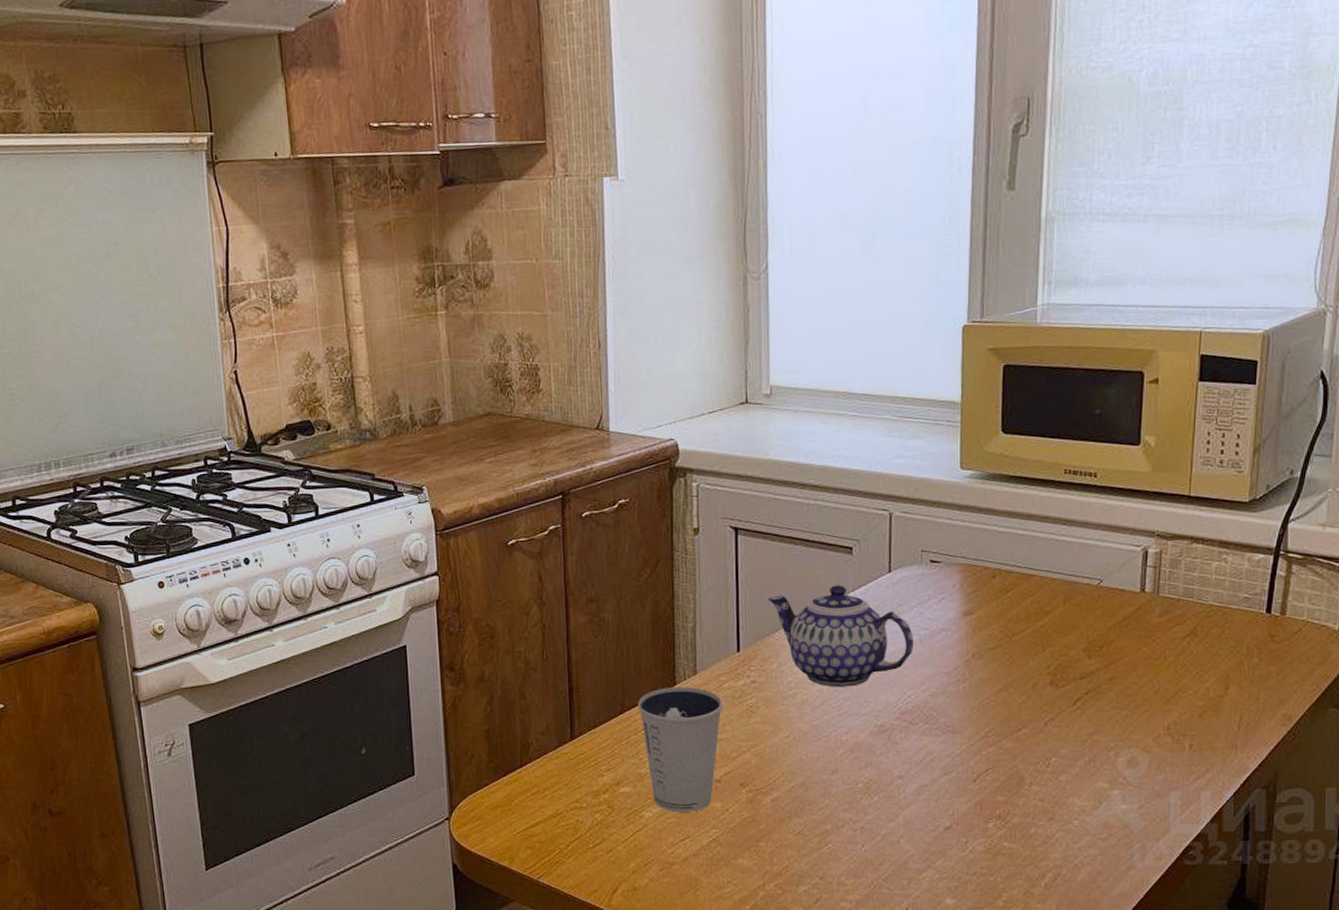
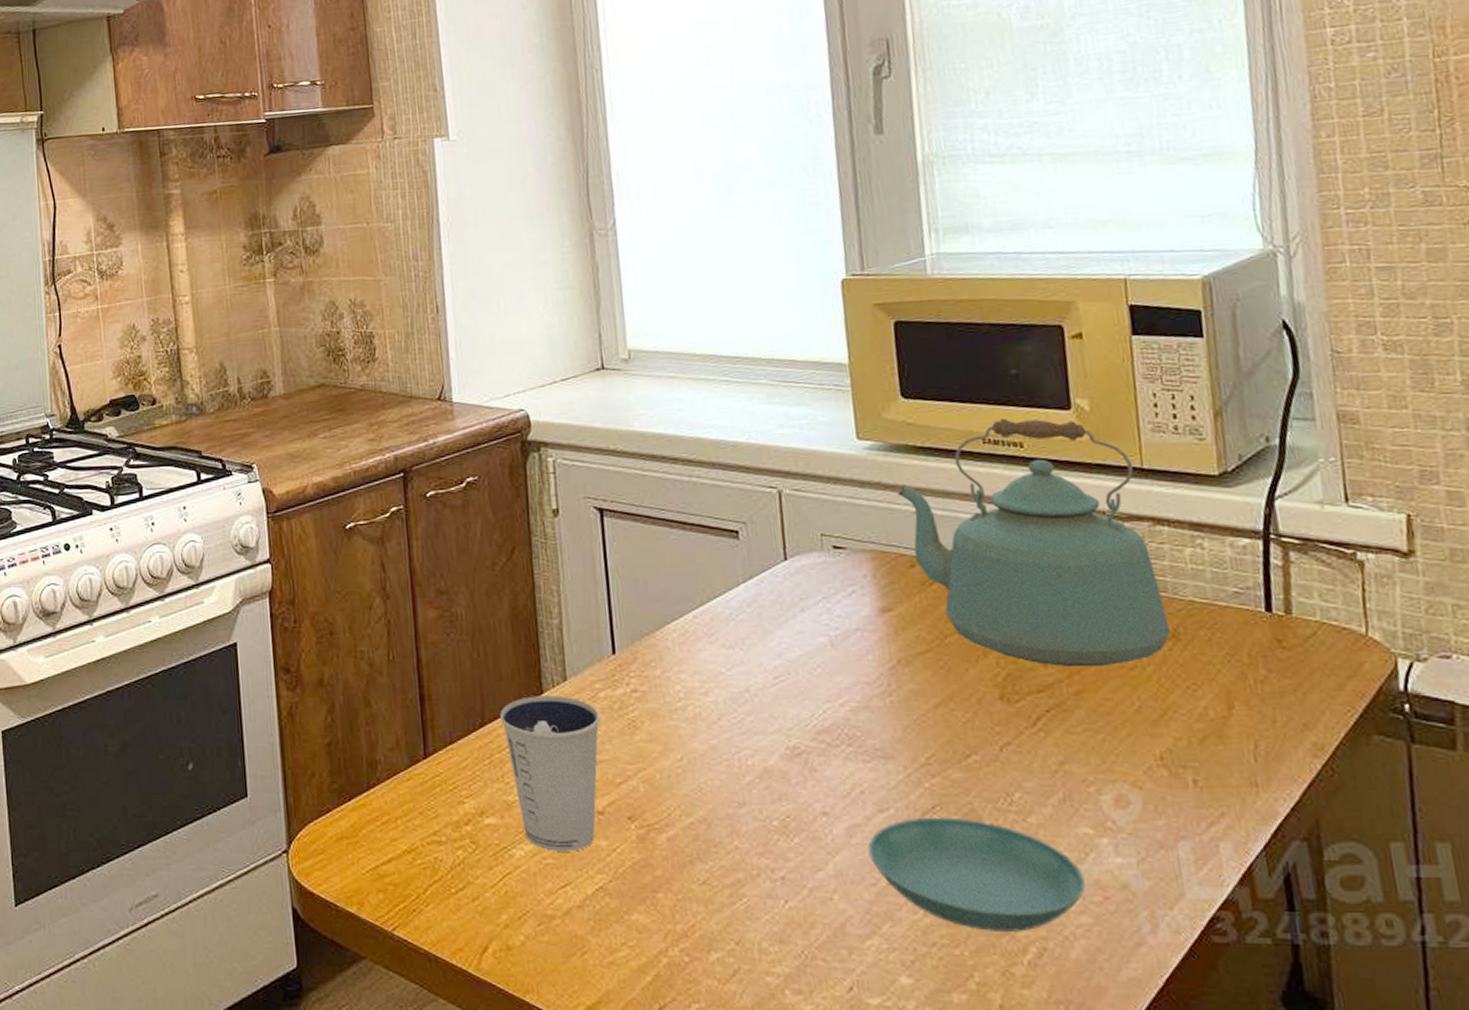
teapot: present [768,585,914,687] -> none [644,575,824,699]
saucer: none [932,777,1096,863] -> present [868,817,1086,932]
kettle: none [989,452,1190,659] -> present [897,418,1170,668]

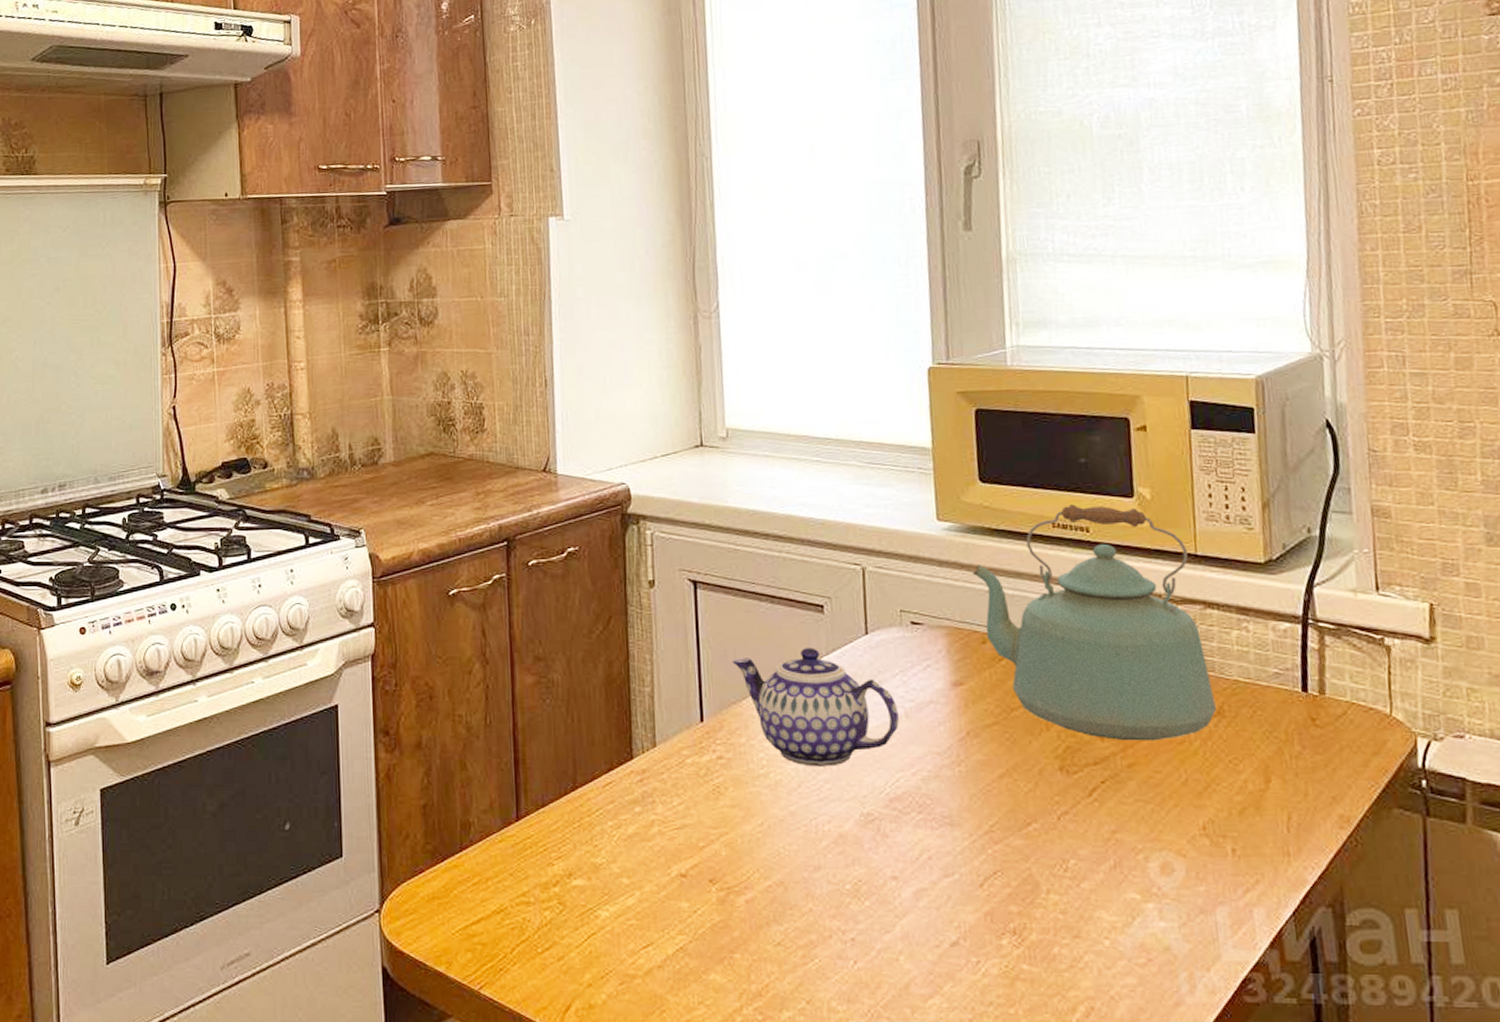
dixie cup: present [500,695,601,852] -> none [591,761,687,913]
teapot: none [644,575,824,699] -> present [732,647,899,767]
saucer: present [868,817,1086,932] -> none [933,882,1131,992]

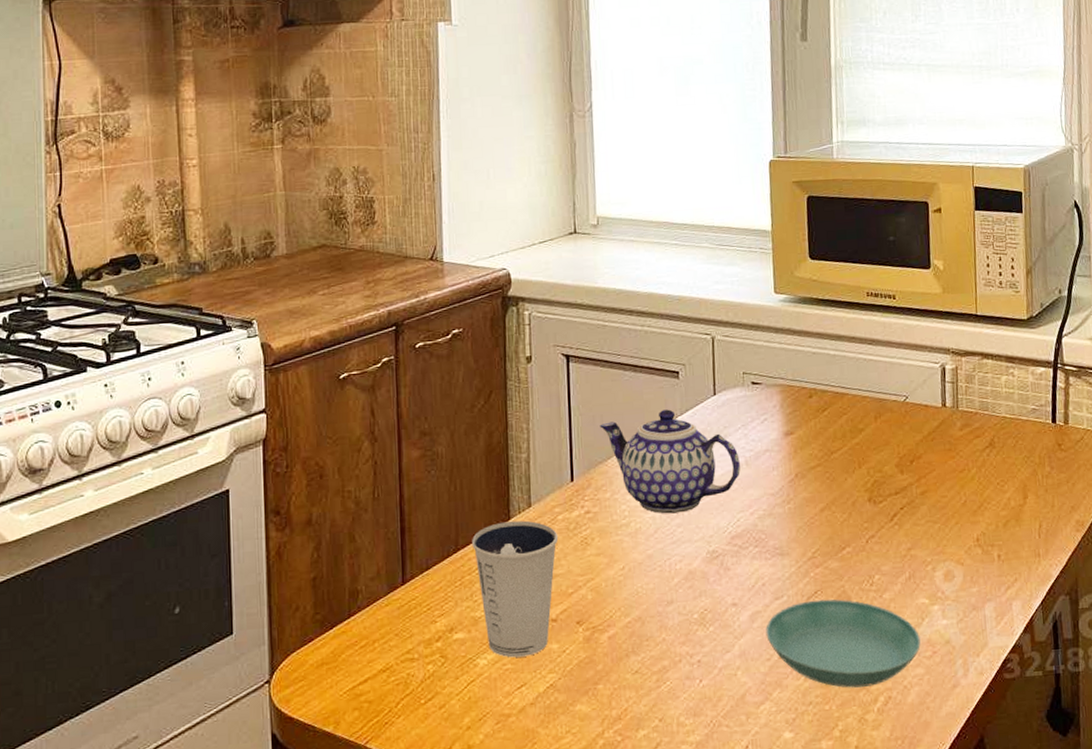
dixie cup: none [591,761,687,913] -> present [472,520,559,658]
saucer: none [933,882,1131,992] -> present [766,599,921,688]
kettle: present [972,504,1216,741] -> none [802,276,989,473]

